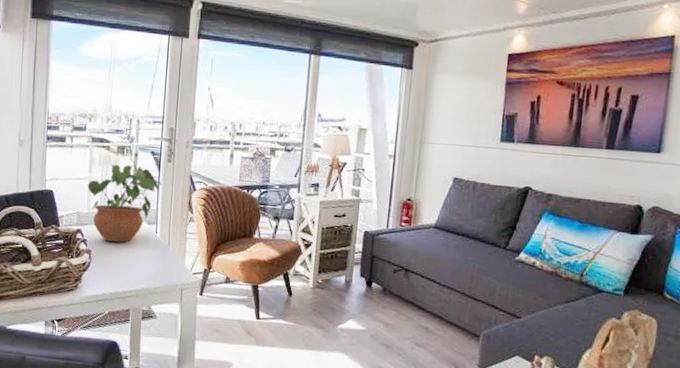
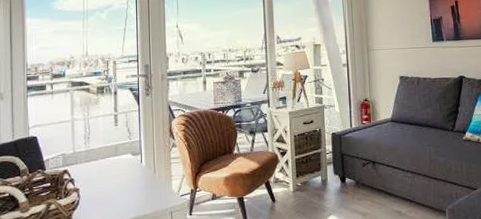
potted plant: present [87,157,163,243] -> none [71,96,143,177]

